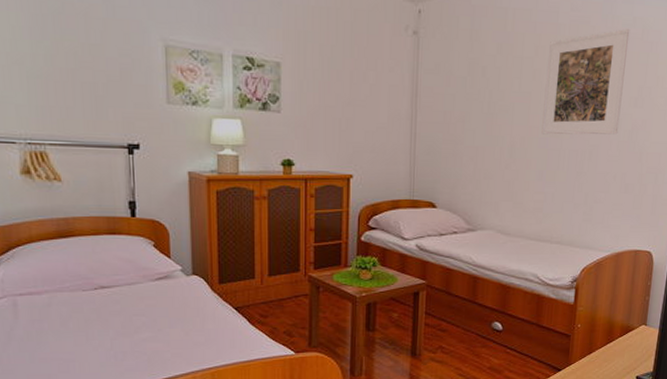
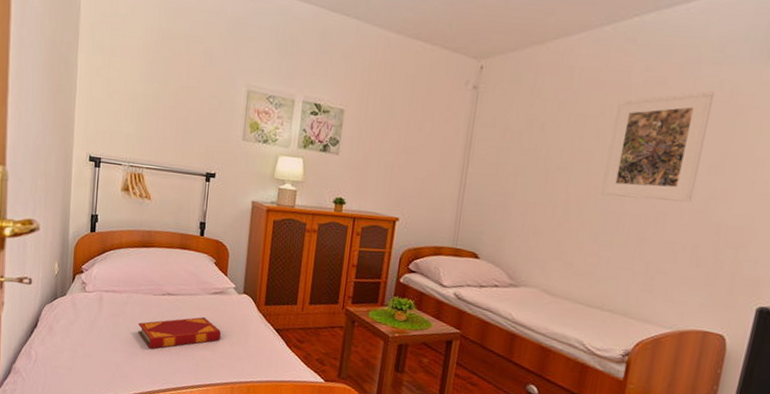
hardback book: none [68,307,173,351] -> present [137,317,222,349]

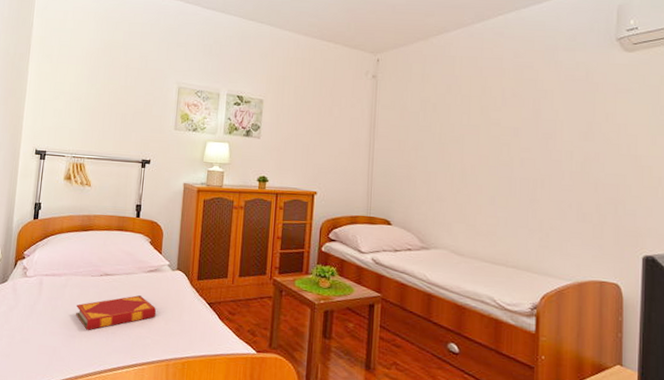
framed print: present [601,91,715,203] -> none [491,72,574,166]

